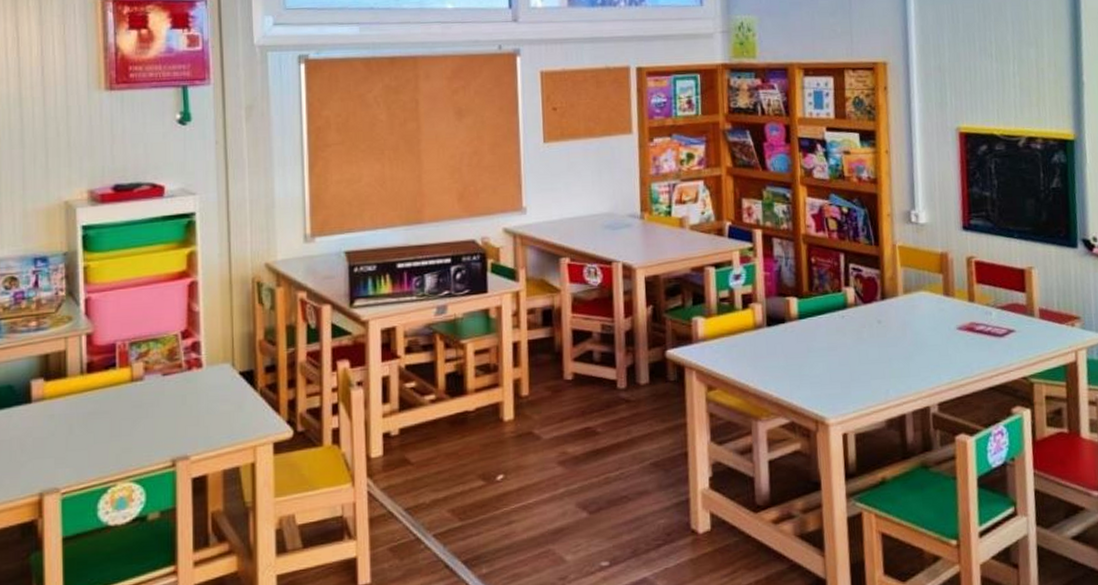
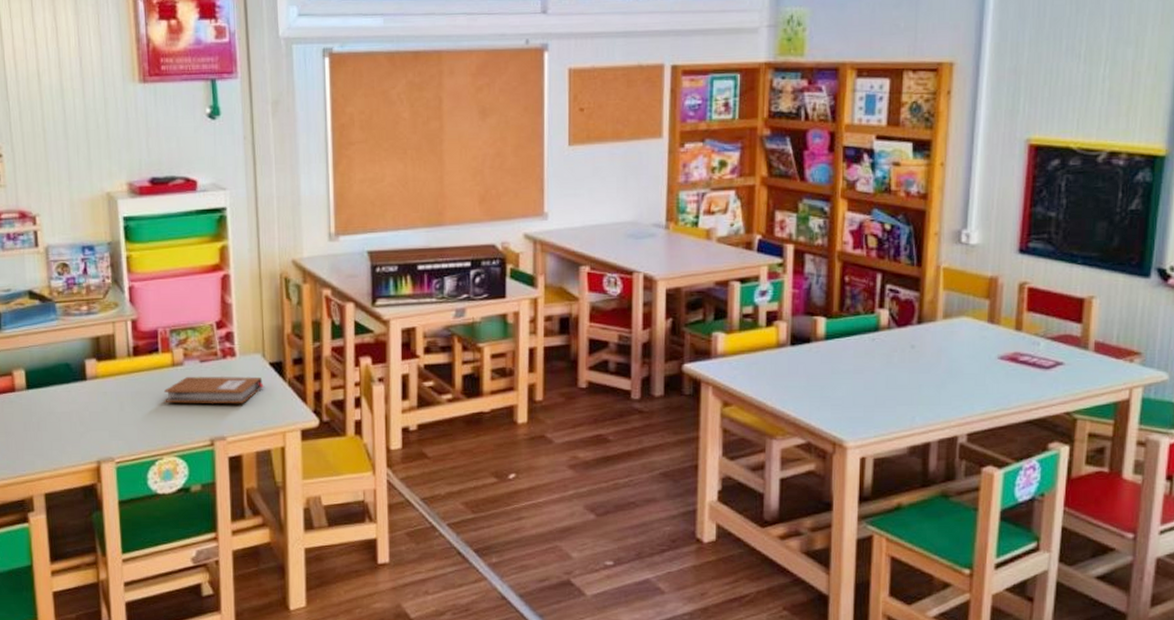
notebook: none [121,388,233,422] -> present [164,376,264,403]

